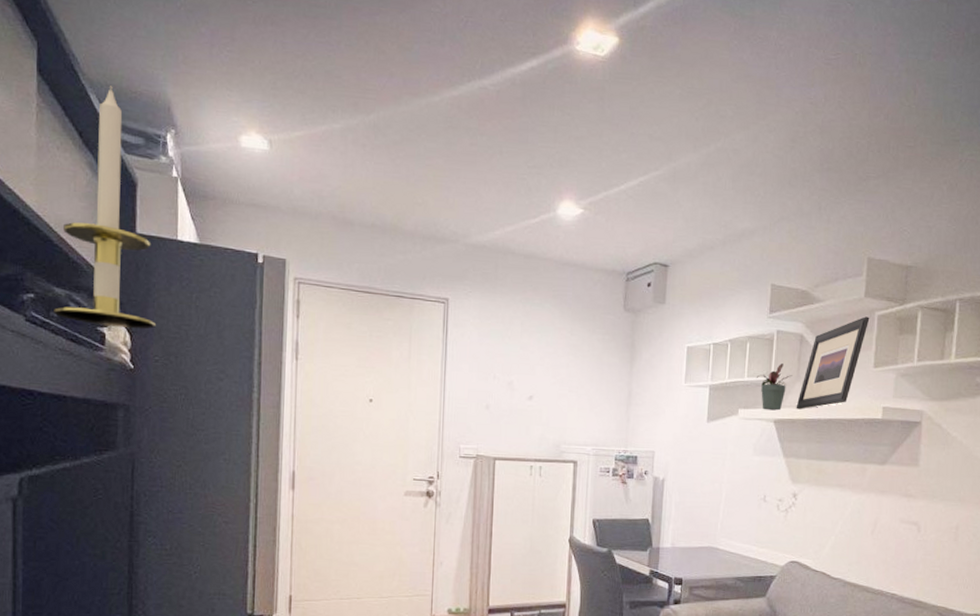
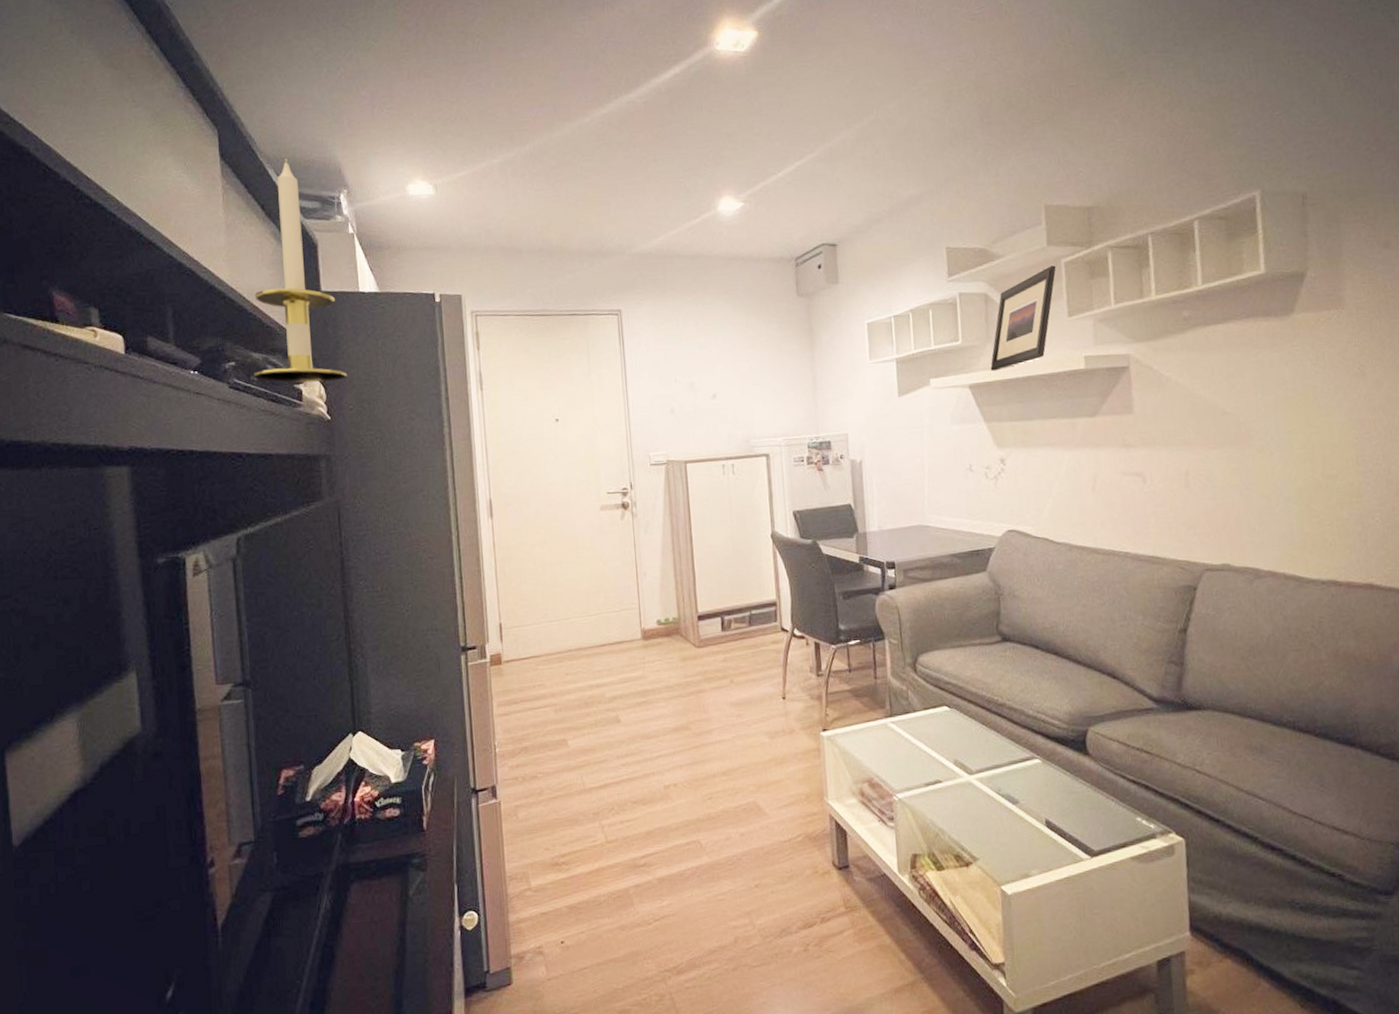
potted plant: present [756,363,793,411] -> none [943,326,982,377]

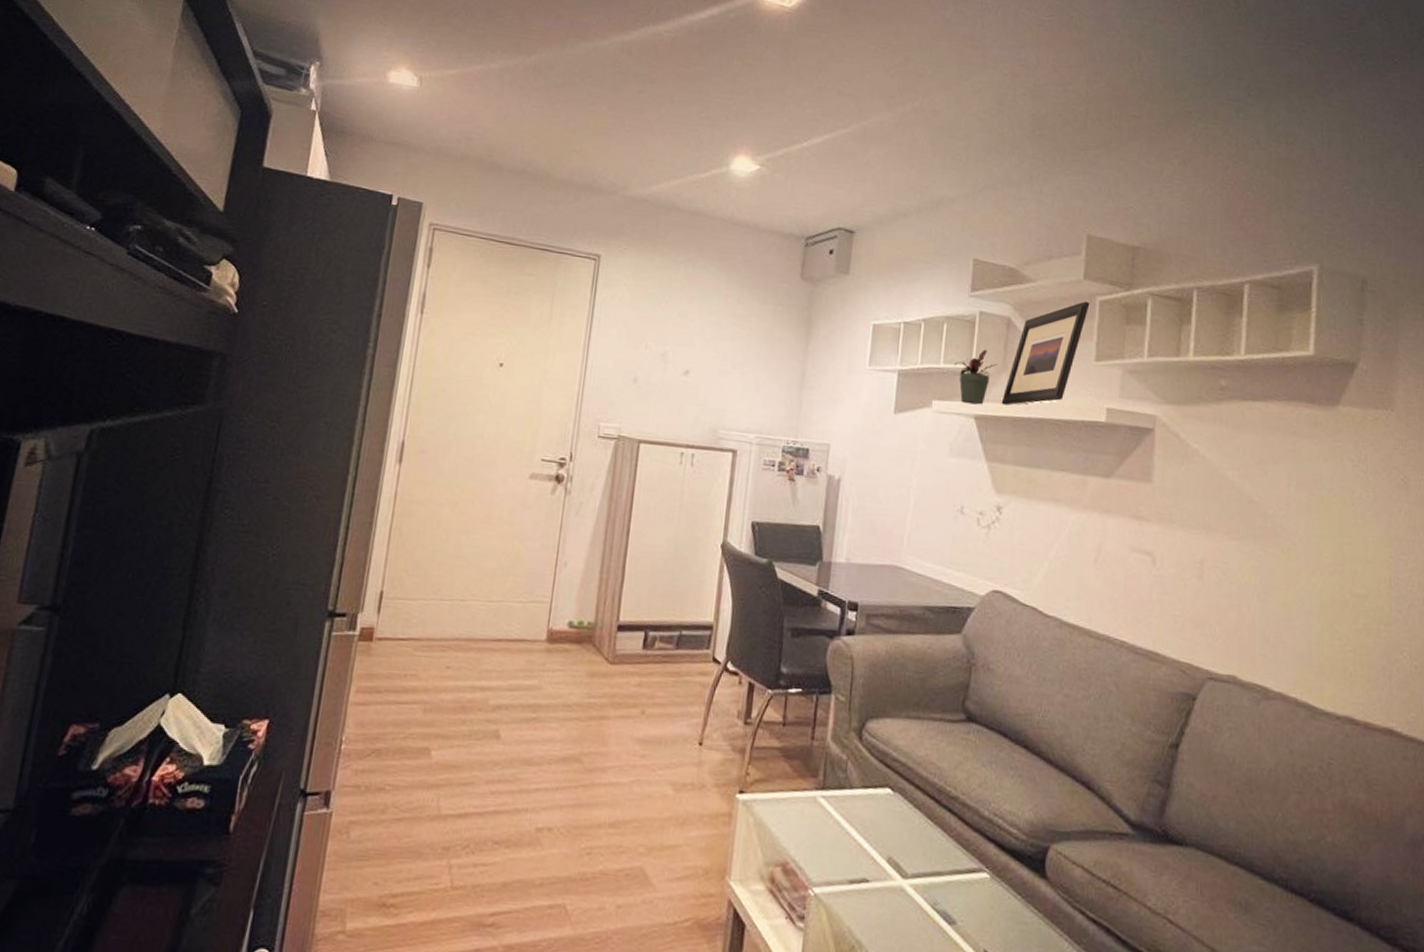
candle: present [253,158,347,383] -> none [159,15,278,271]
potted plant: none [943,326,982,377] -> present [953,350,998,405]

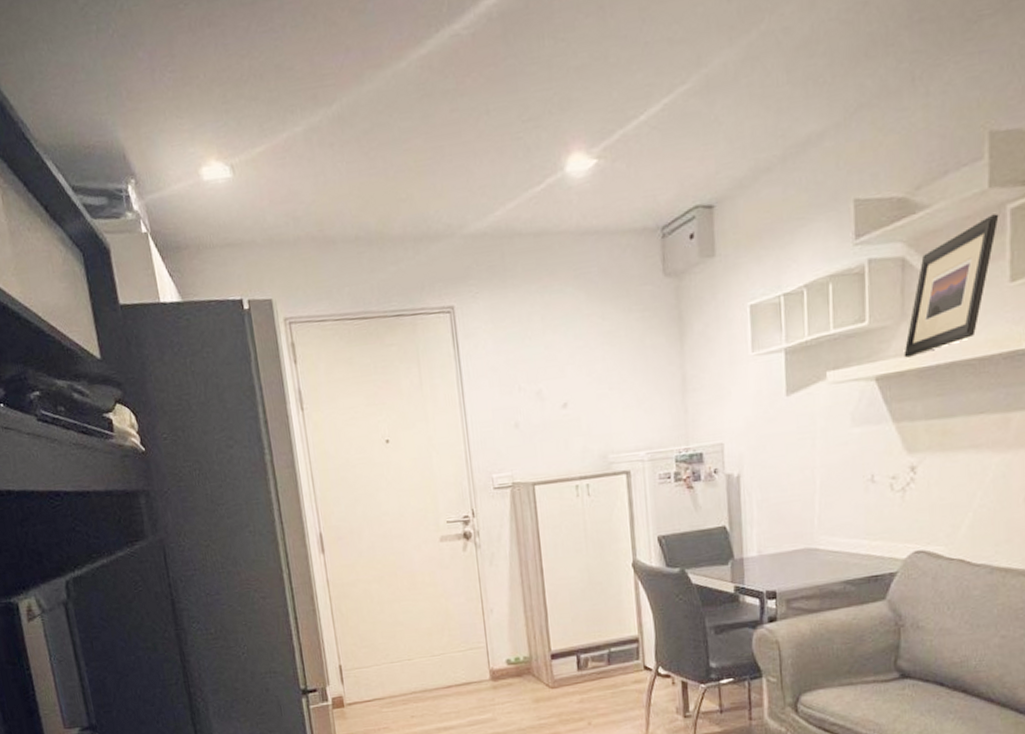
potted plant: present [953,350,998,405] -> none [845,302,895,367]

